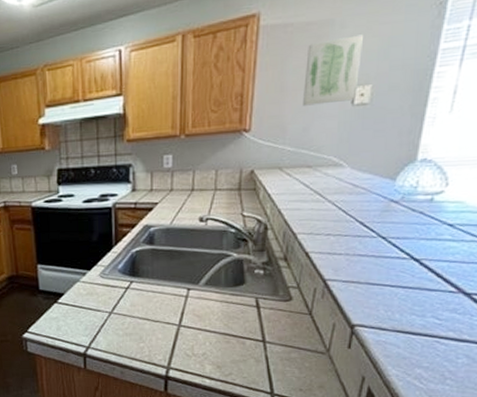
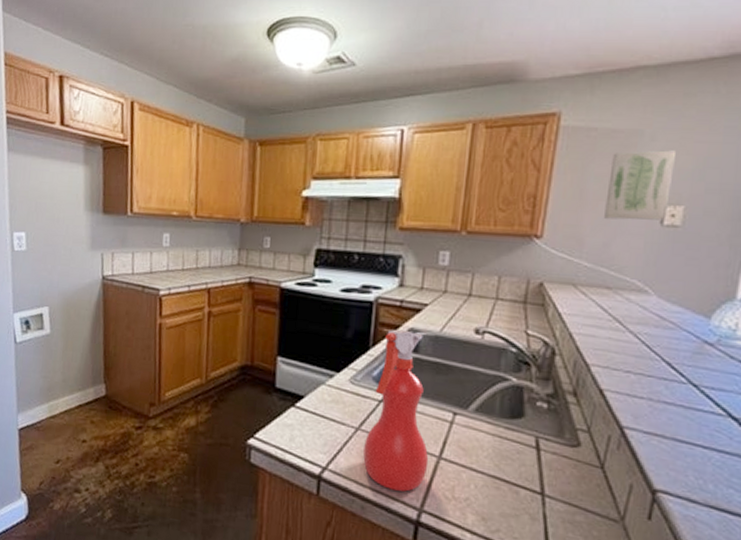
spray bottle: none [118,227,171,356] -> present [363,329,429,492]

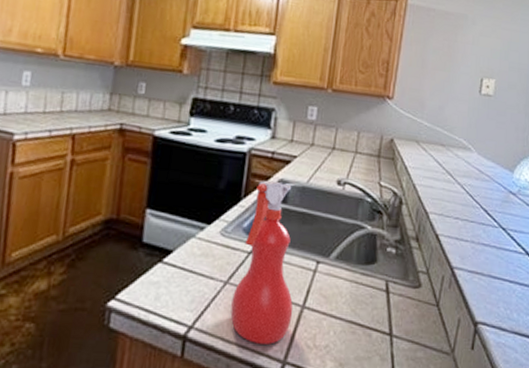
wall art: present [604,150,675,220] -> none [440,31,489,90]

